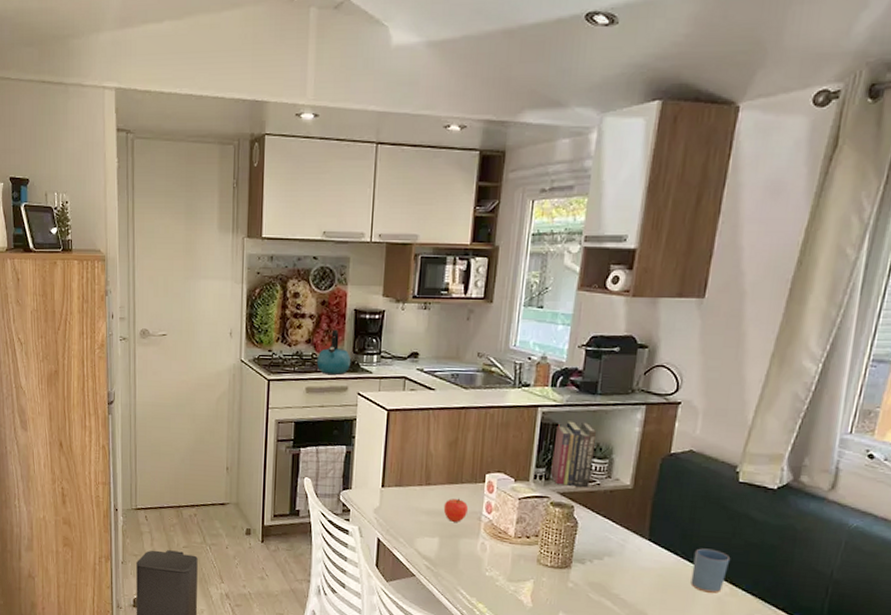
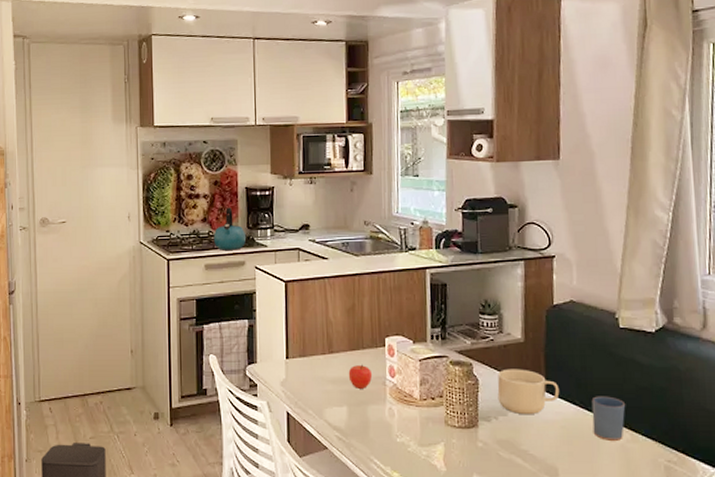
books: present [551,421,597,487] -> none [445,280,484,343]
cup: none [595,514,663,561] -> present [497,369,560,415]

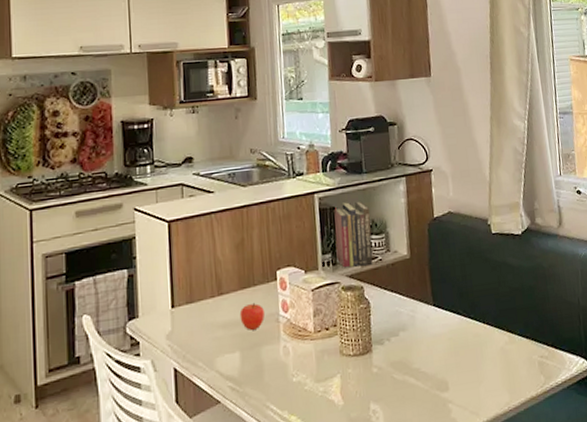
kettle: present [213,207,246,250] -> none [85,144,123,194]
books: none [445,280,484,343] -> present [334,201,373,268]
cup: present [497,369,560,415] -> none [388,285,445,333]
mug: present [591,396,626,441] -> none [473,301,503,346]

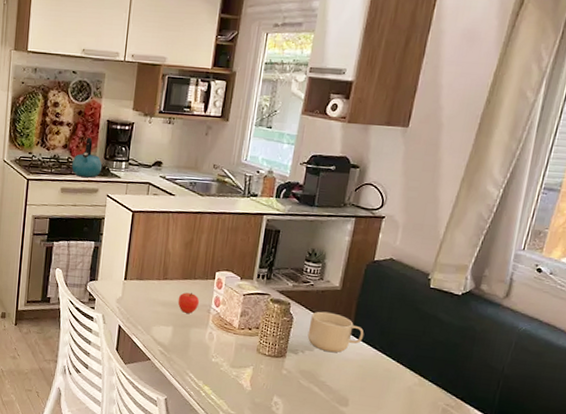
kettle: none [85,144,123,194] -> present [71,137,102,178]
books: present [334,201,373,268] -> none [272,228,313,287]
cup: none [388,285,445,333] -> present [307,311,365,353]

